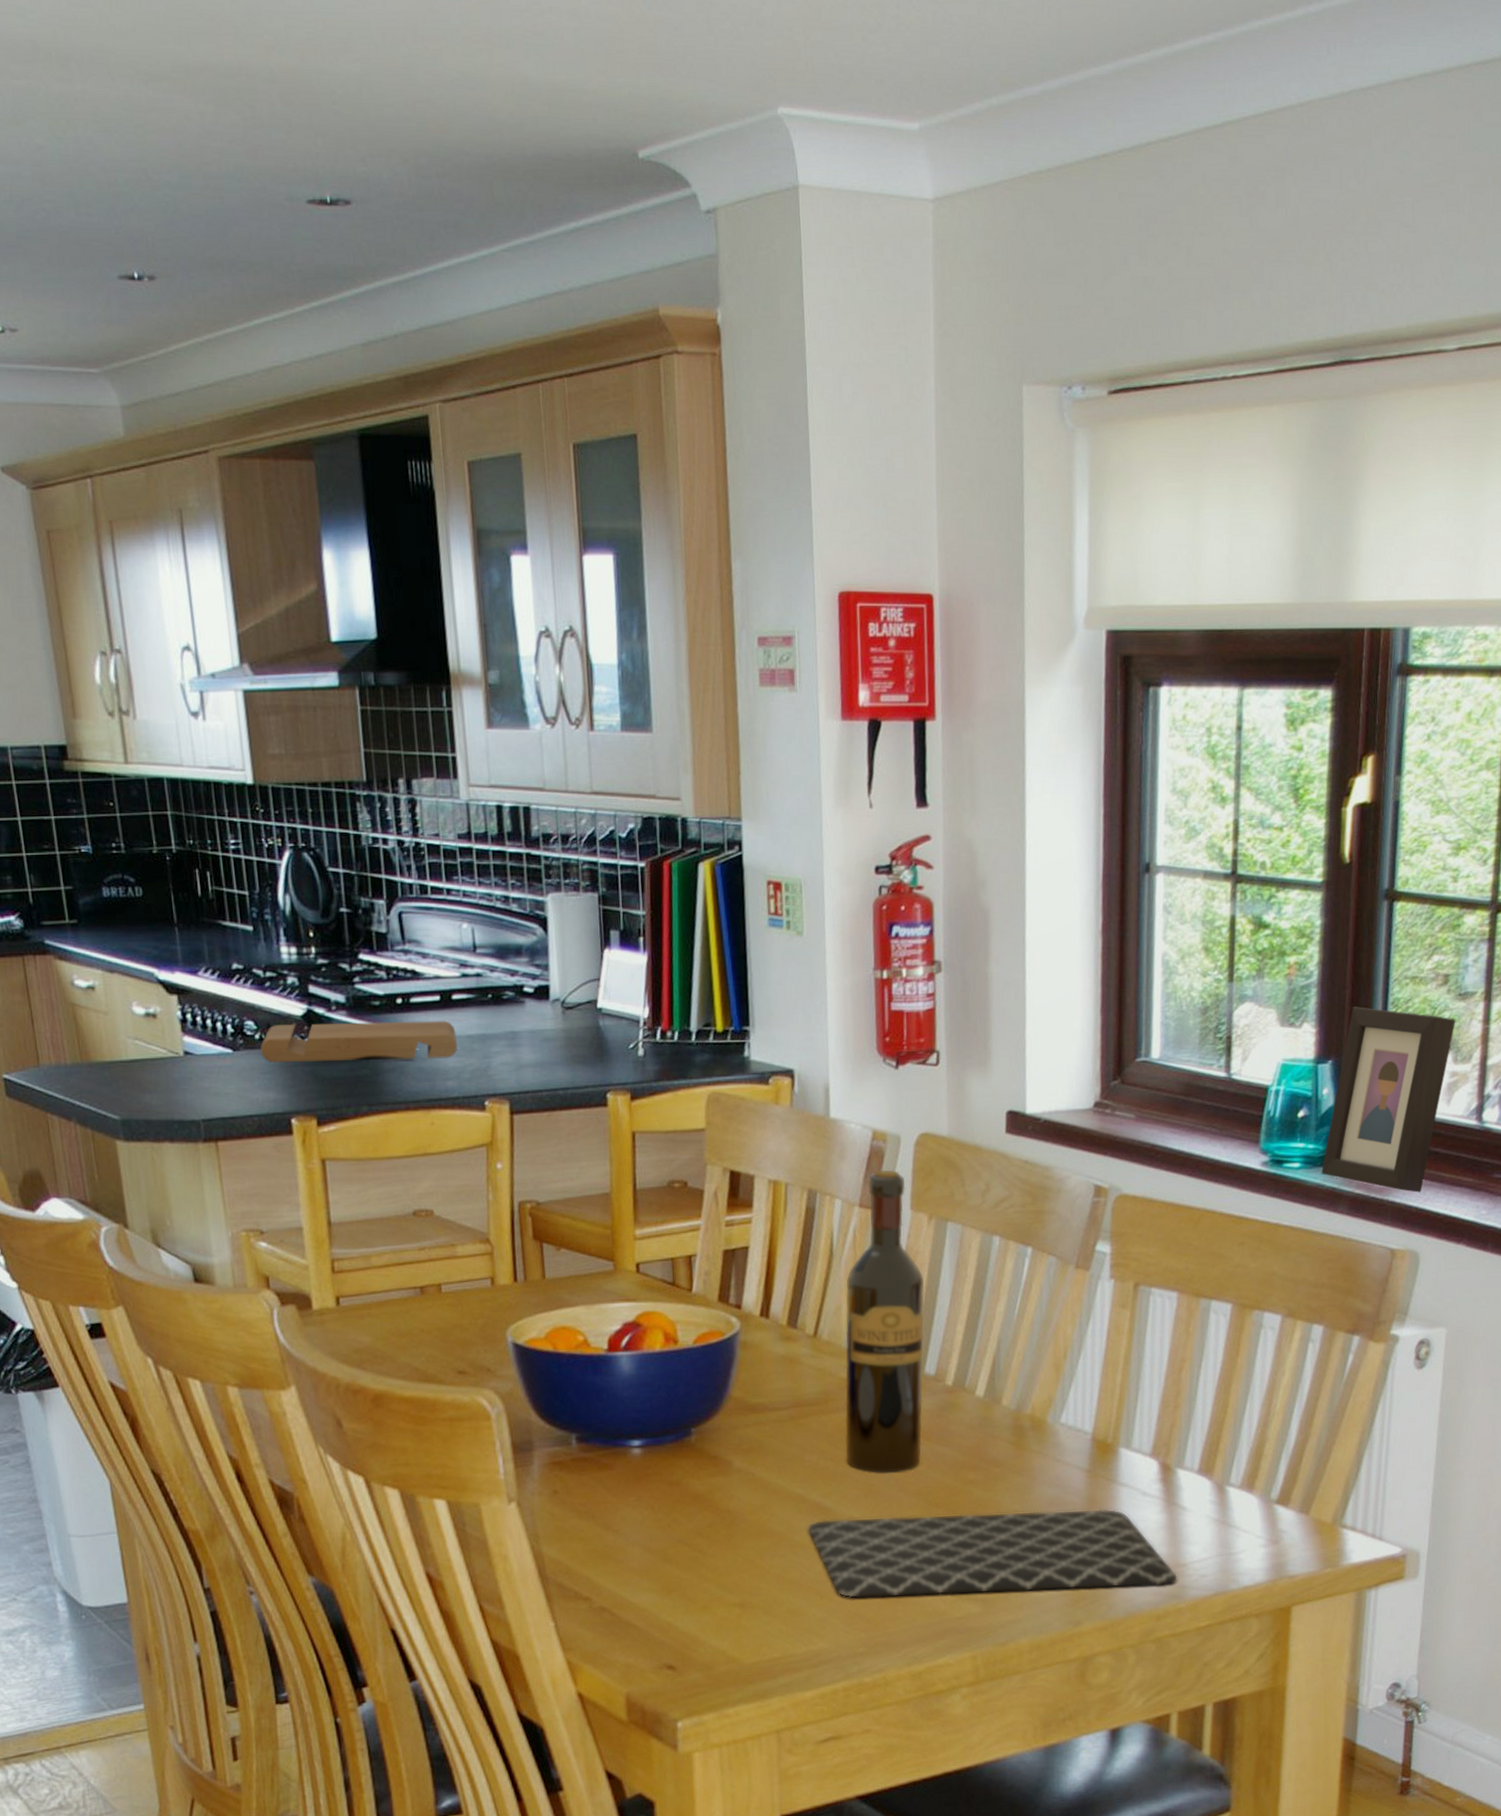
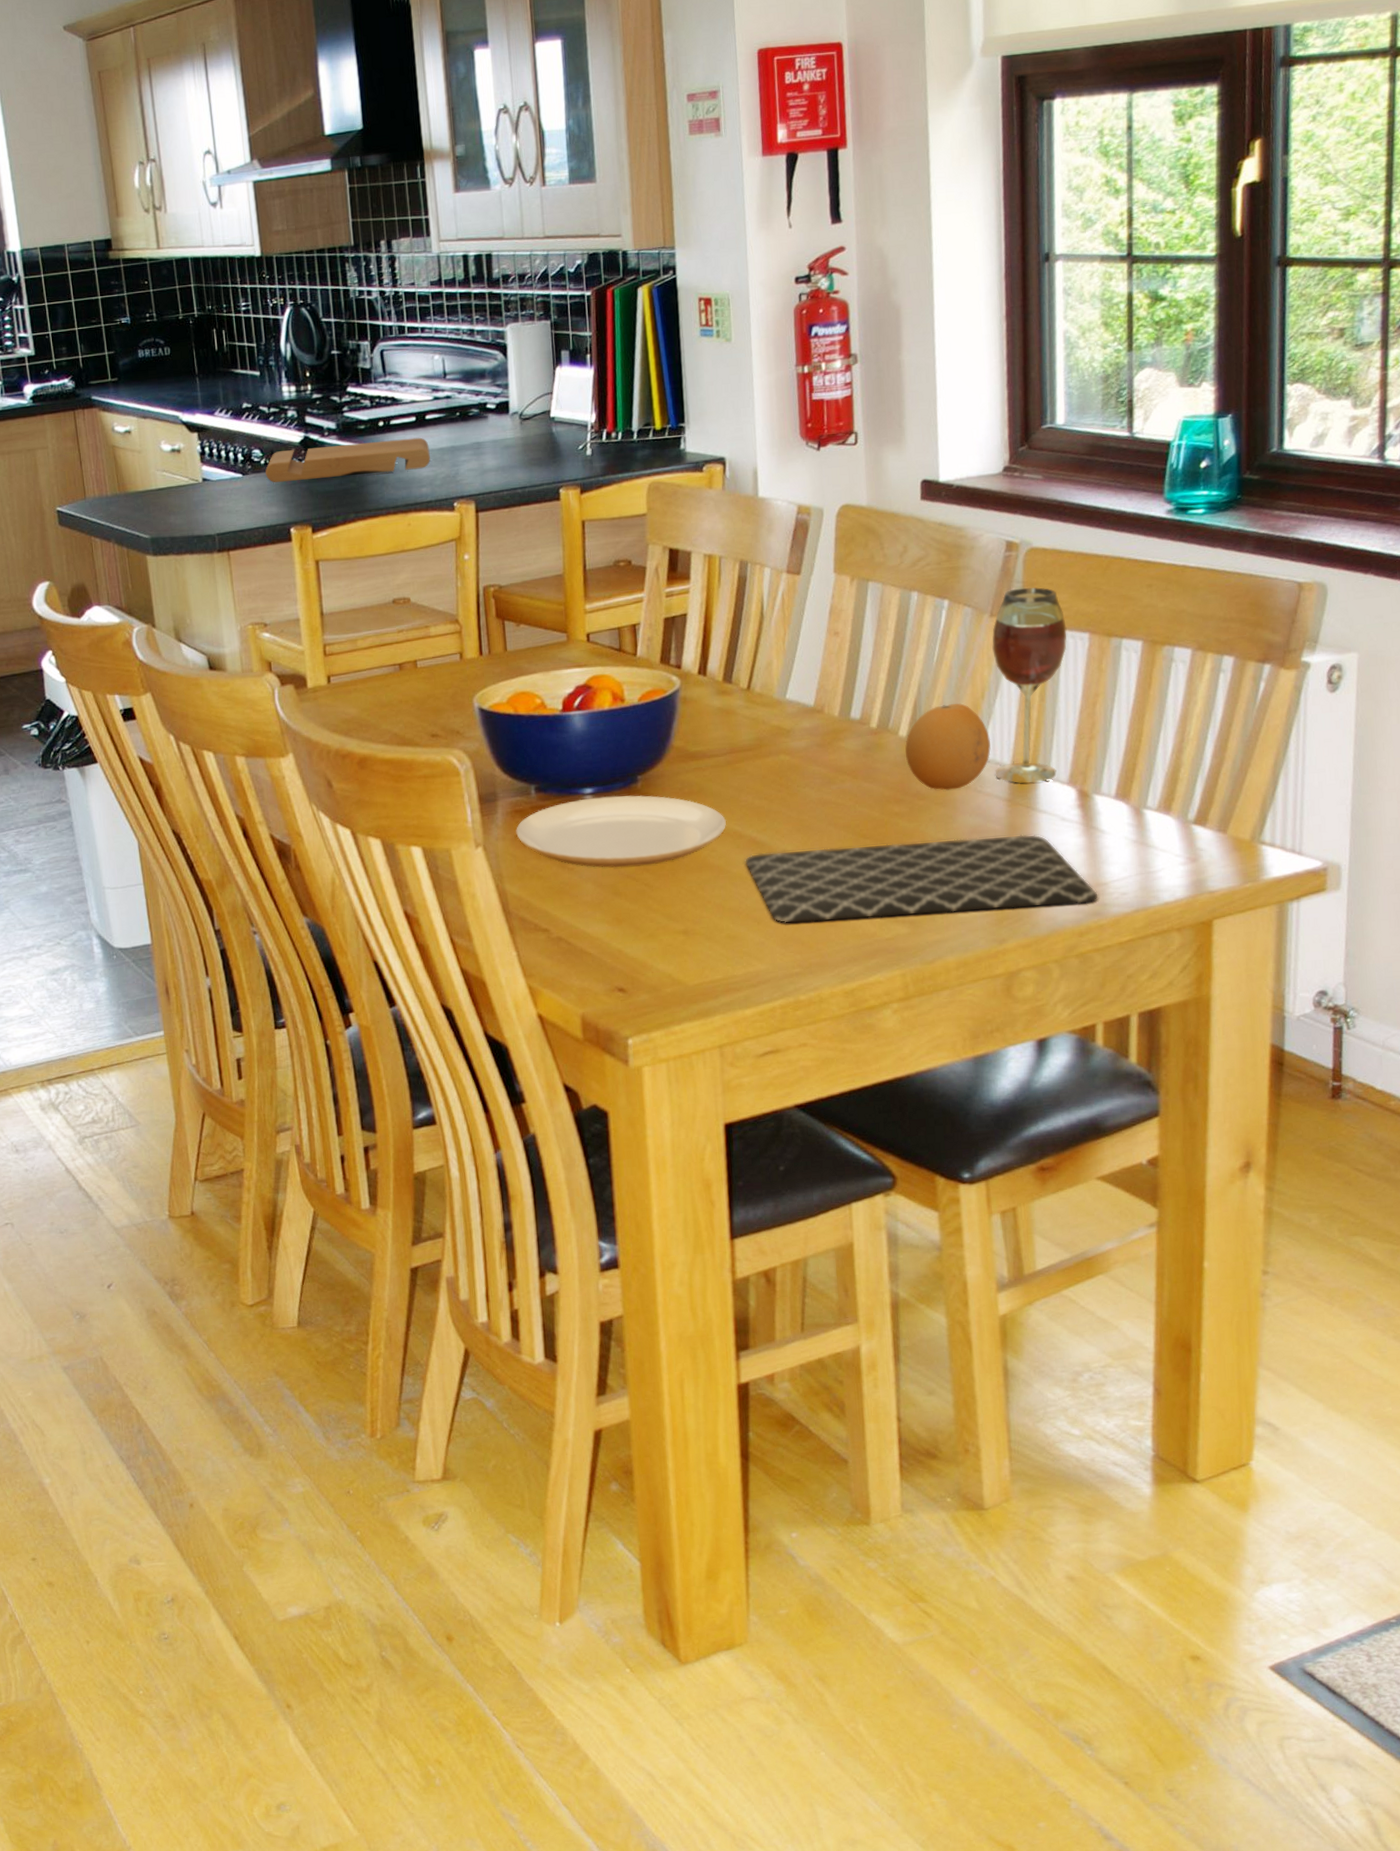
plate: none [554,1450,789,1531] -> present [516,795,727,868]
wine bottle: present [845,1169,925,1472] -> none [776,538,850,809]
fruit: none [982,1363,1072,1458] -> present [905,703,991,790]
wineglass: none [1076,1238,1155,1454] -> present [992,587,1067,783]
picture frame: present [1321,1007,1456,1193] -> none [1225,364,1354,529]

